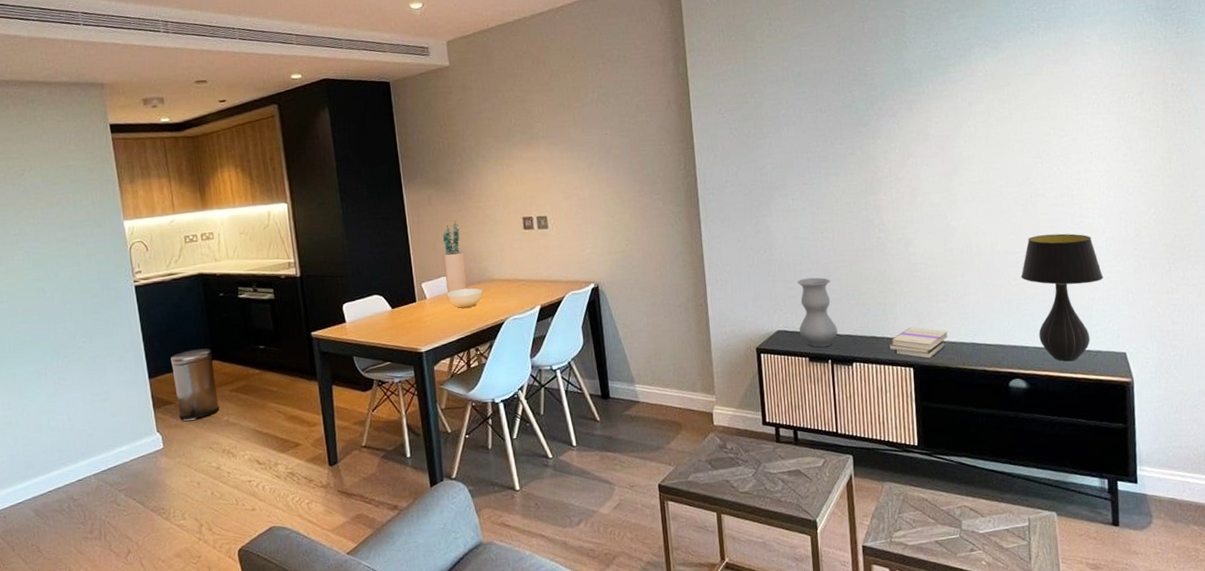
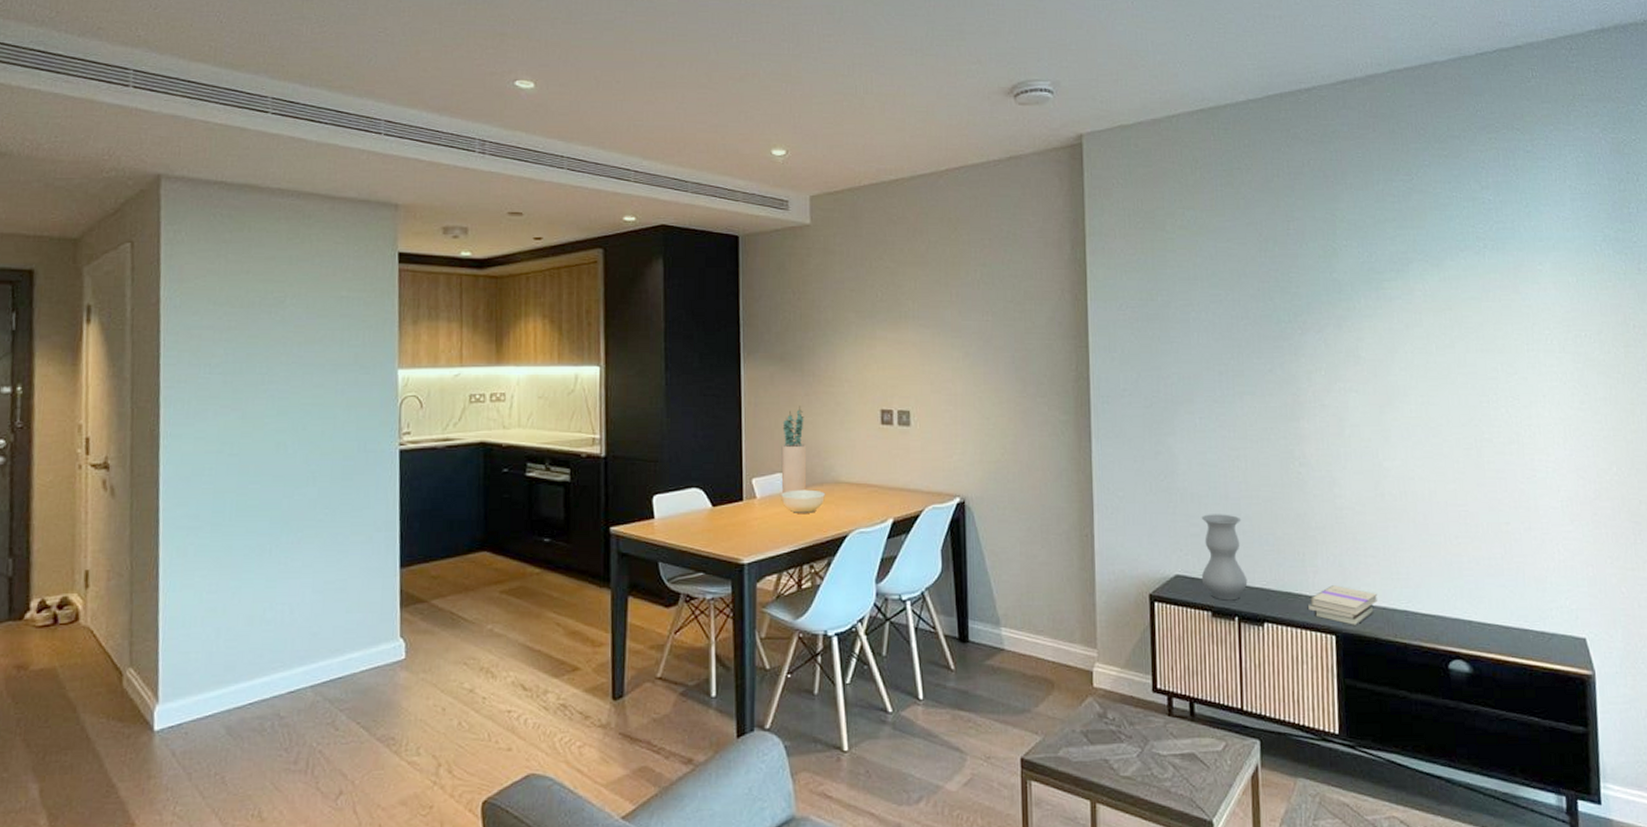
pedal bin: present [171,348,219,422] -> none [431,536,485,627]
table lamp: present [1020,233,1104,362] -> none [1463,487,1559,644]

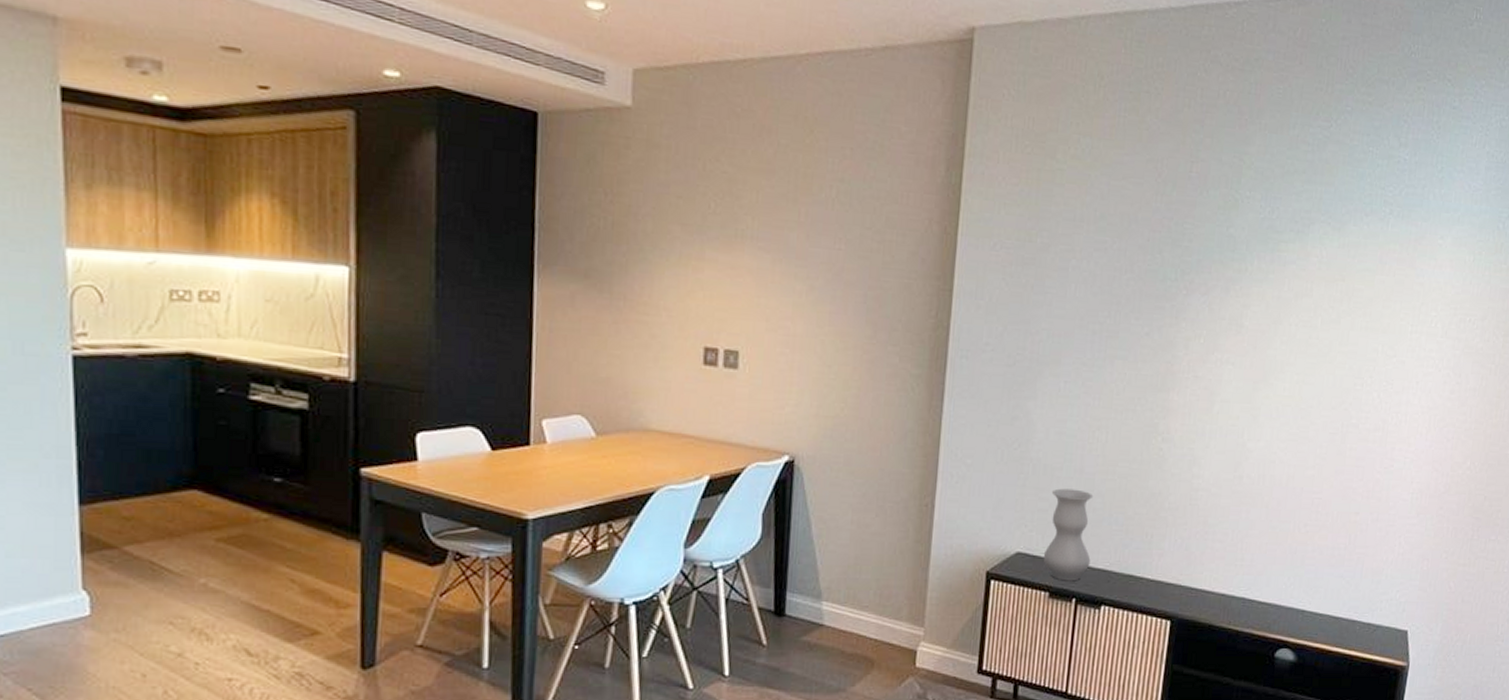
vase: present [781,406,806,494] -> none [578,335,611,440]
bowl: present [781,489,826,513] -> none [577,435,632,464]
books: present [1307,585,1377,627] -> none [1147,569,1218,612]

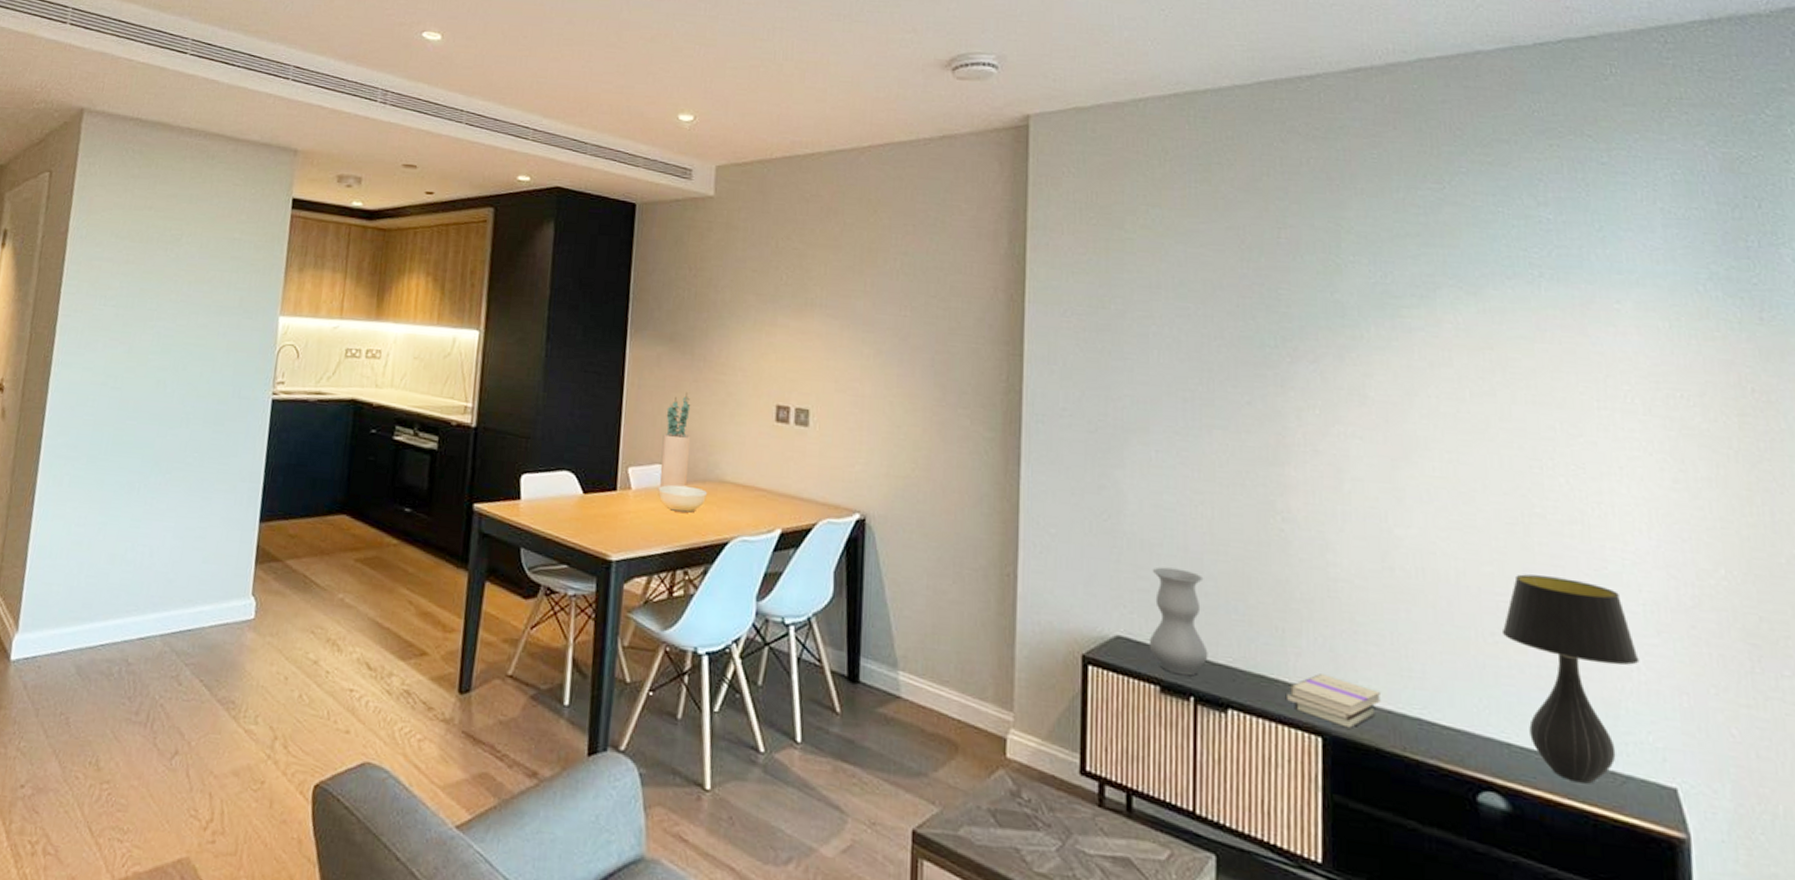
bowl: none [577,435,632,464] -> present [658,484,708,513]
vase: none [578,335,611,440] -> present [659,392,691,488]
books: none [1147,569,1218,612] -> present [1285,674,1380,730]
table lamp: none [1312,475,1402,634] -> present [1501,574,1640,784]

